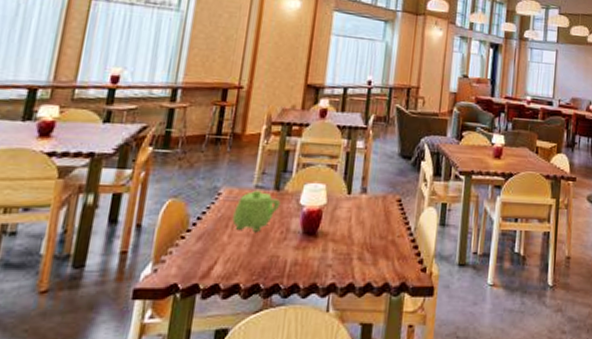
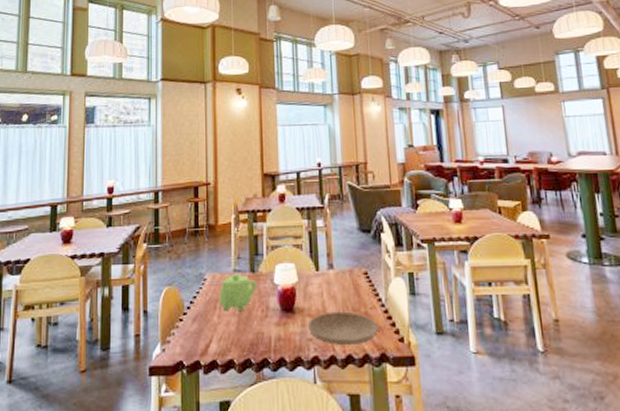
plate: none [328,237,403,274] -> present [307,311,379,346]

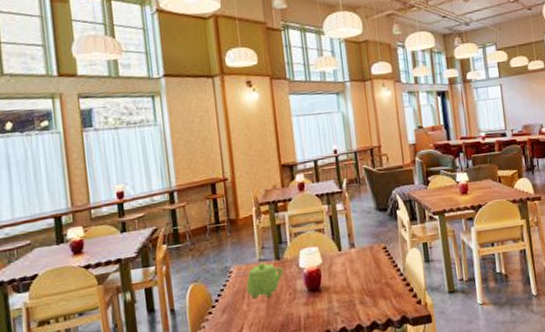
plate: present [307,311,379,346] -> none [334,284,399,315]

